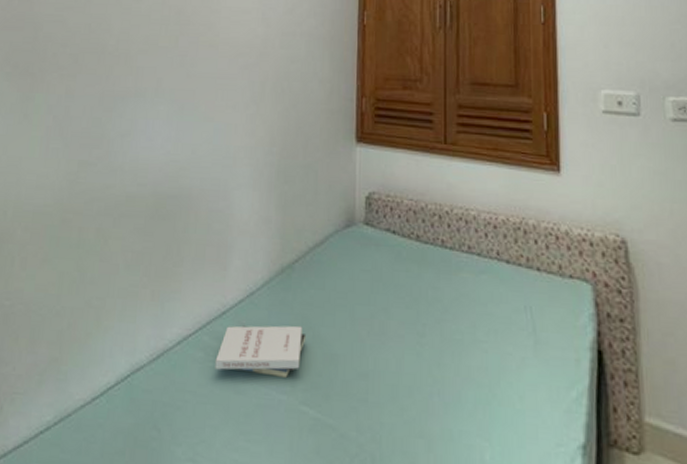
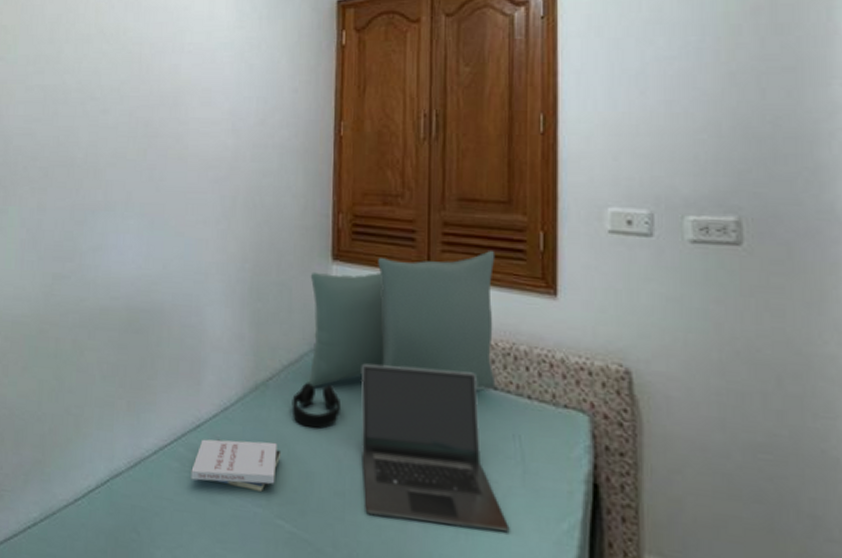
headphones: none [317,263,364,310] -> present [292,382,340,429]
pillow: none [333,154,406,268] -> present [308,271,385,387]
laptop: none [384,242,524,404] -> present [361,363,510,532]
pillow: none [399,131,508,263] -> present [378,251,496,389]

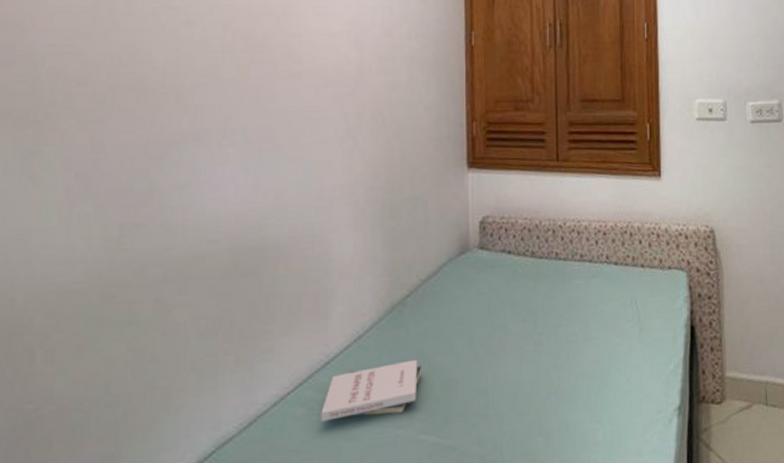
headphones: present [292,382,340,429] -> none [431,289,480,337]
pillow: present [308,271,385,387] -> none [446,175,521,295]
laptop: present [361,363,510,532] -> none [500,253,631,404]
pillow: present [378,251,496,389] -> none [512,144,616,267]

